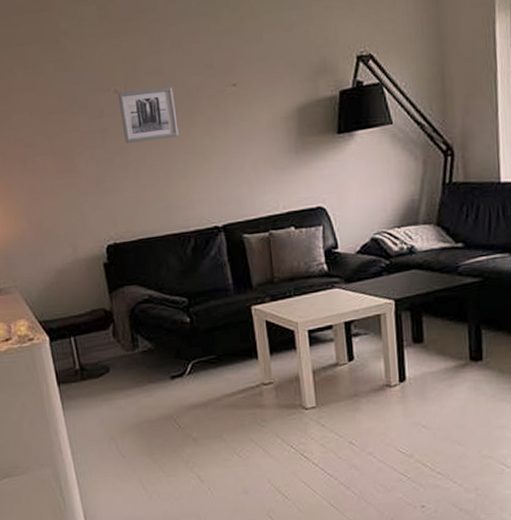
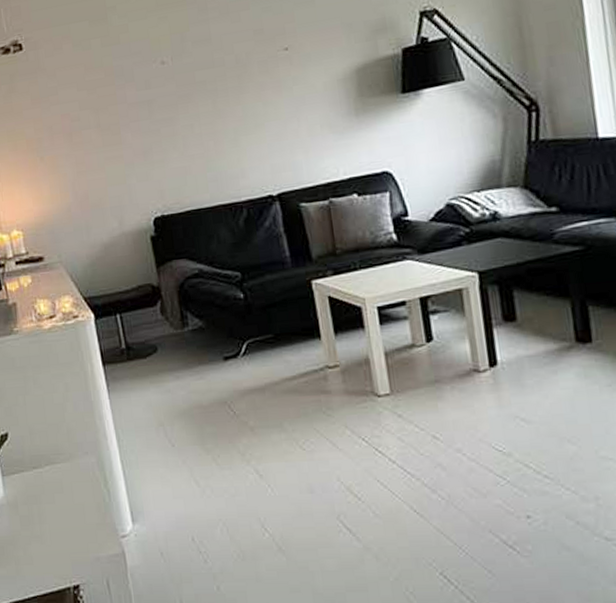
wall art: present [117,86,179,144] -> none [164,54,229,114]

